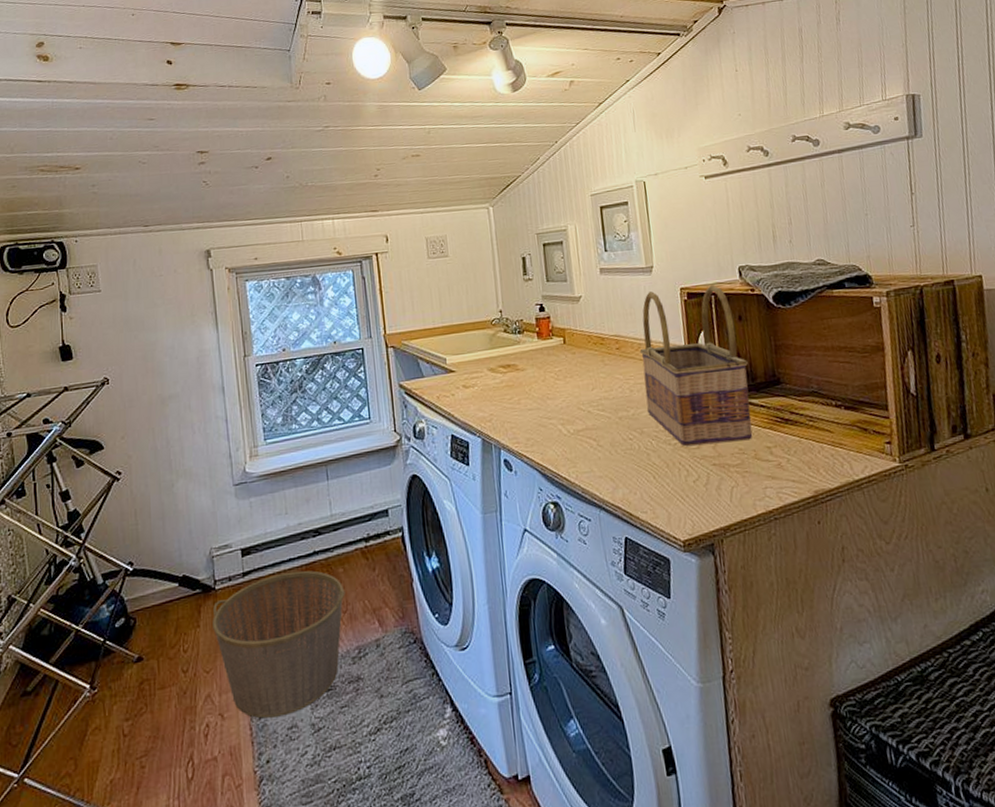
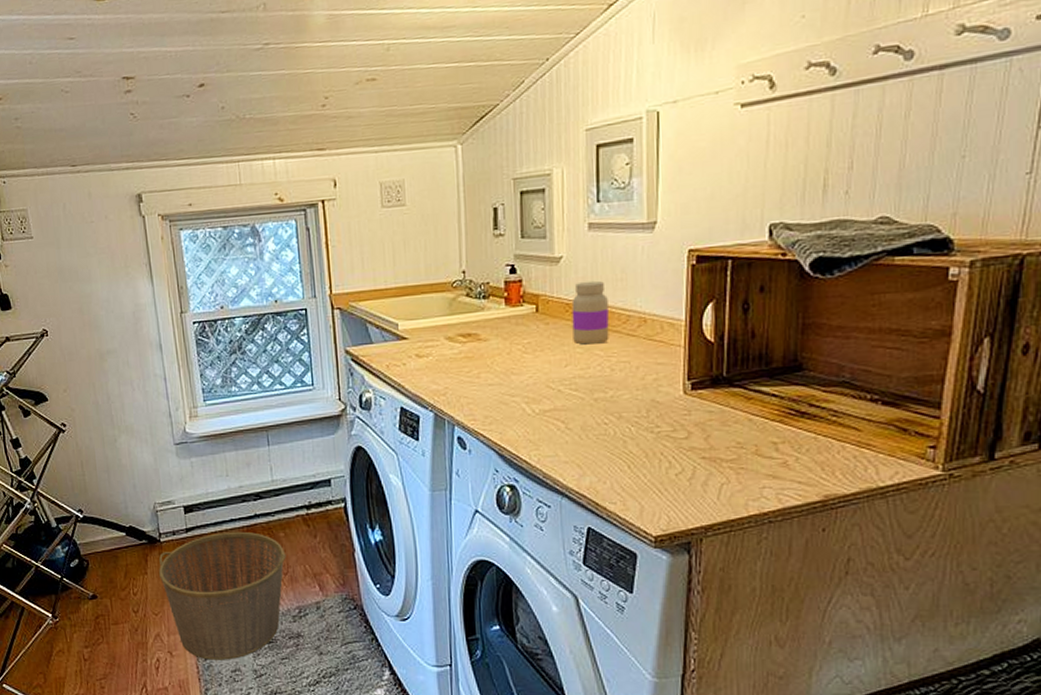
jar: none [592,315,626,370] -> present [571,280,609,345]
basket: present [639,285,753,446] -> none [627,246,763,435]

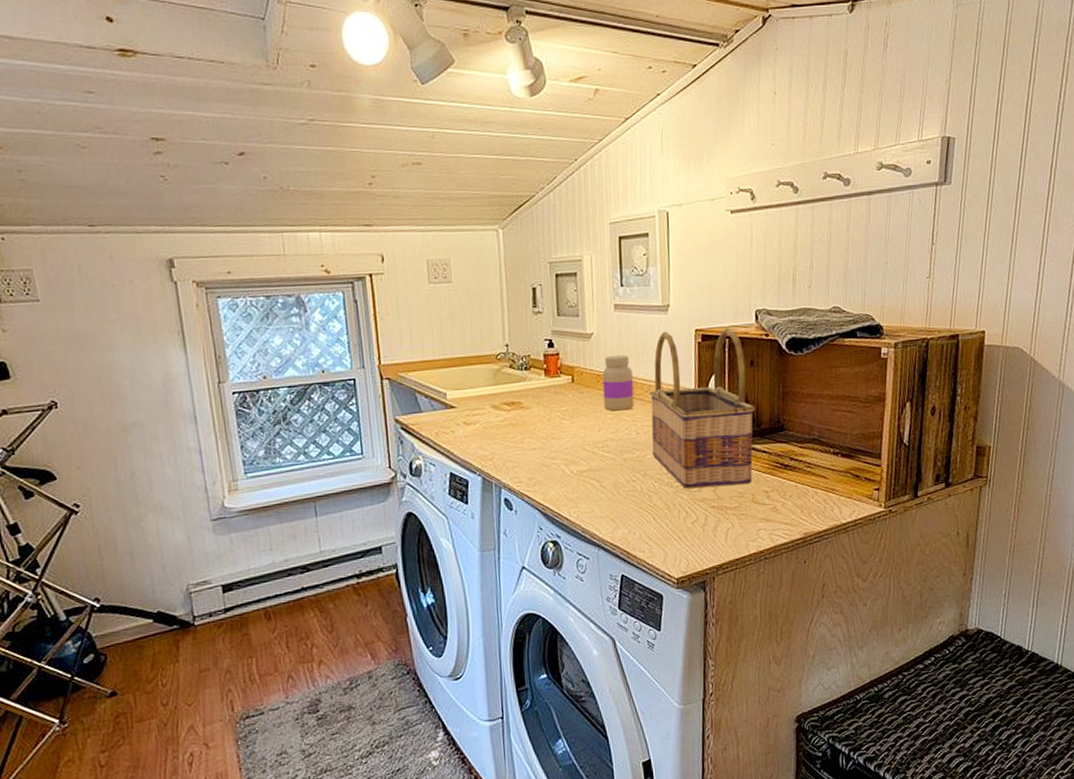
basket: present [159,531,286,660] -> none [193,606,336,747]
basket: none [627,246,763,435] -> present [649,328,755,489]

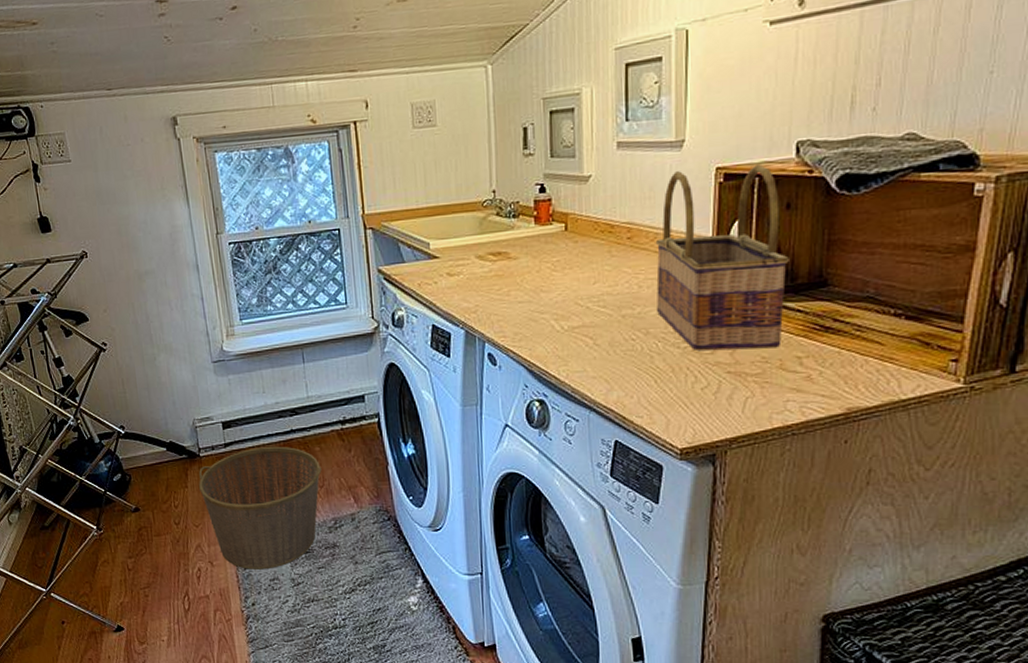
basket: none [193,606,336,747] -> present [199,446,322,570]
jar: present [602,354,634,411] -> none [600,199,637,262]

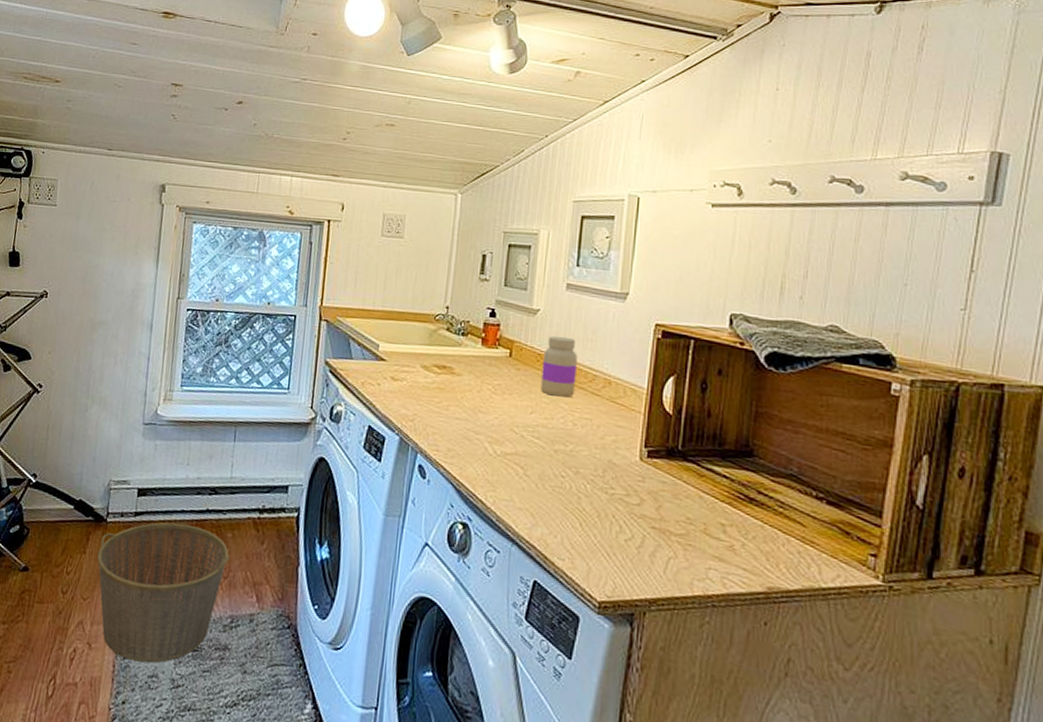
jar: none [600,199,637,262] -> present [541,335,577,398]
basket: present [655,164,789,350] -> none [589,320,718,511]

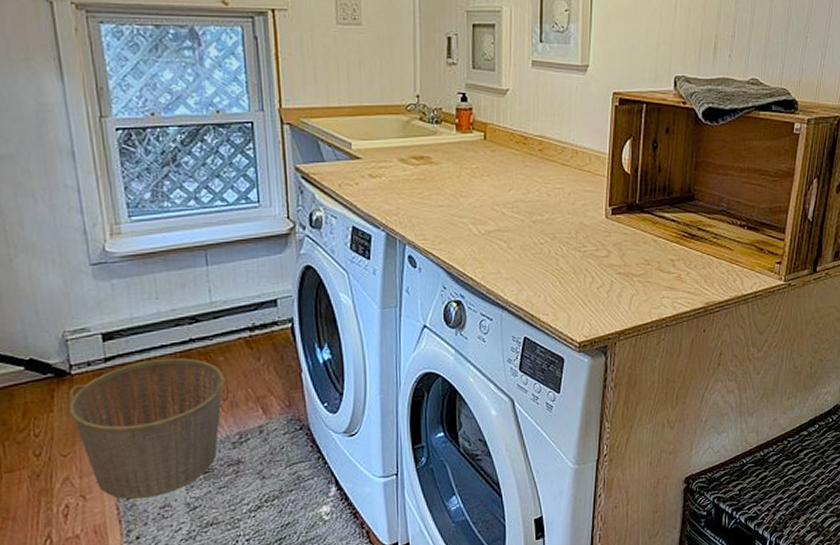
jar: present [541,335,577,398] -> none [515,113,547,172]

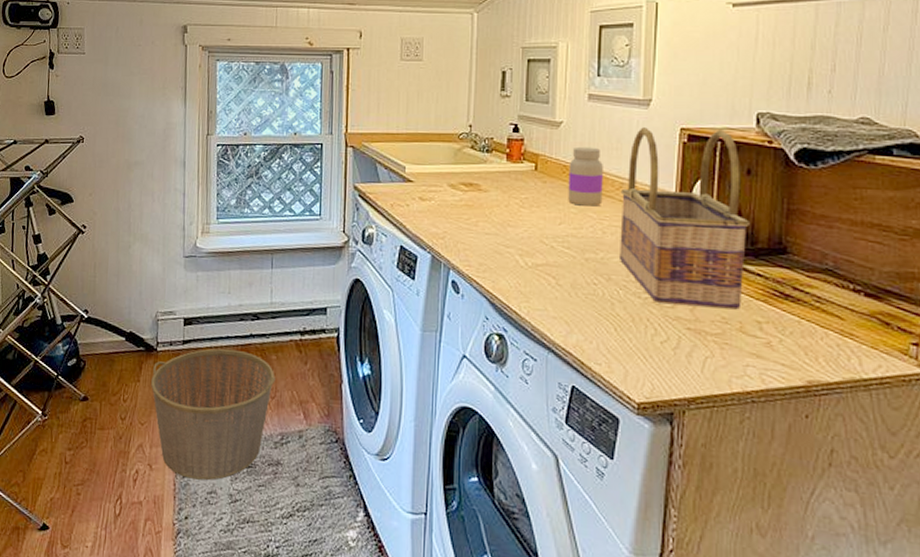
jar: none [515,113,547,172] -> present [568,146,603,207]
basket: none [562,93,667,254] -> present [620,127,749,310]

